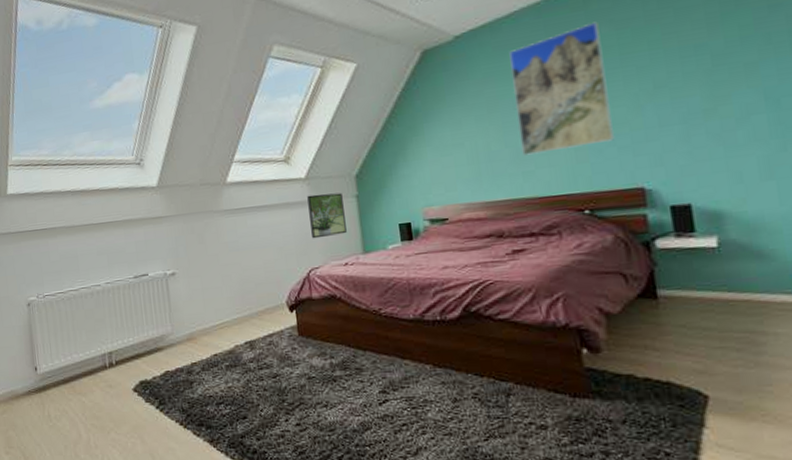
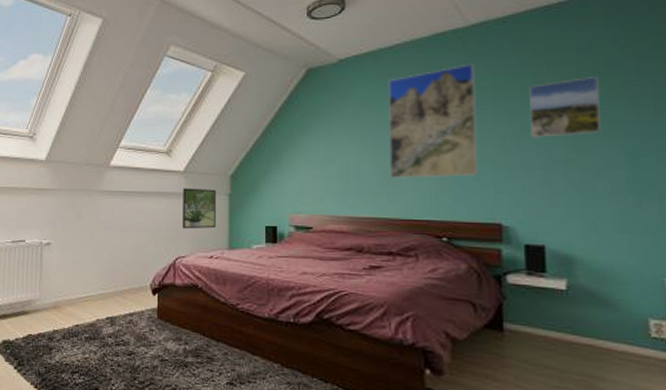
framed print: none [658,18,737,93] -> present [529,77,601,138]

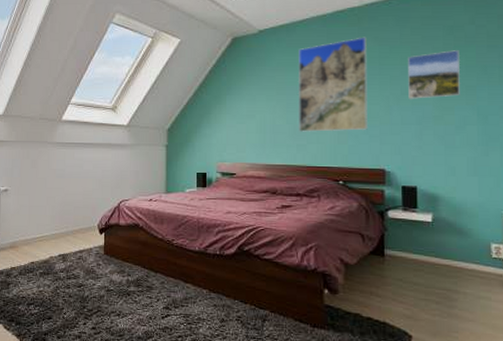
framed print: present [183,188,216,229] -> none [126,140,155,176]

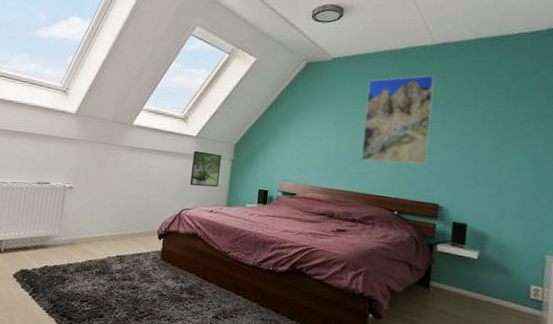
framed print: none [126,140,155,176] -> present [190,150,221,188]
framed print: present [408,50,460,99] -> none [468,97,521,141]

